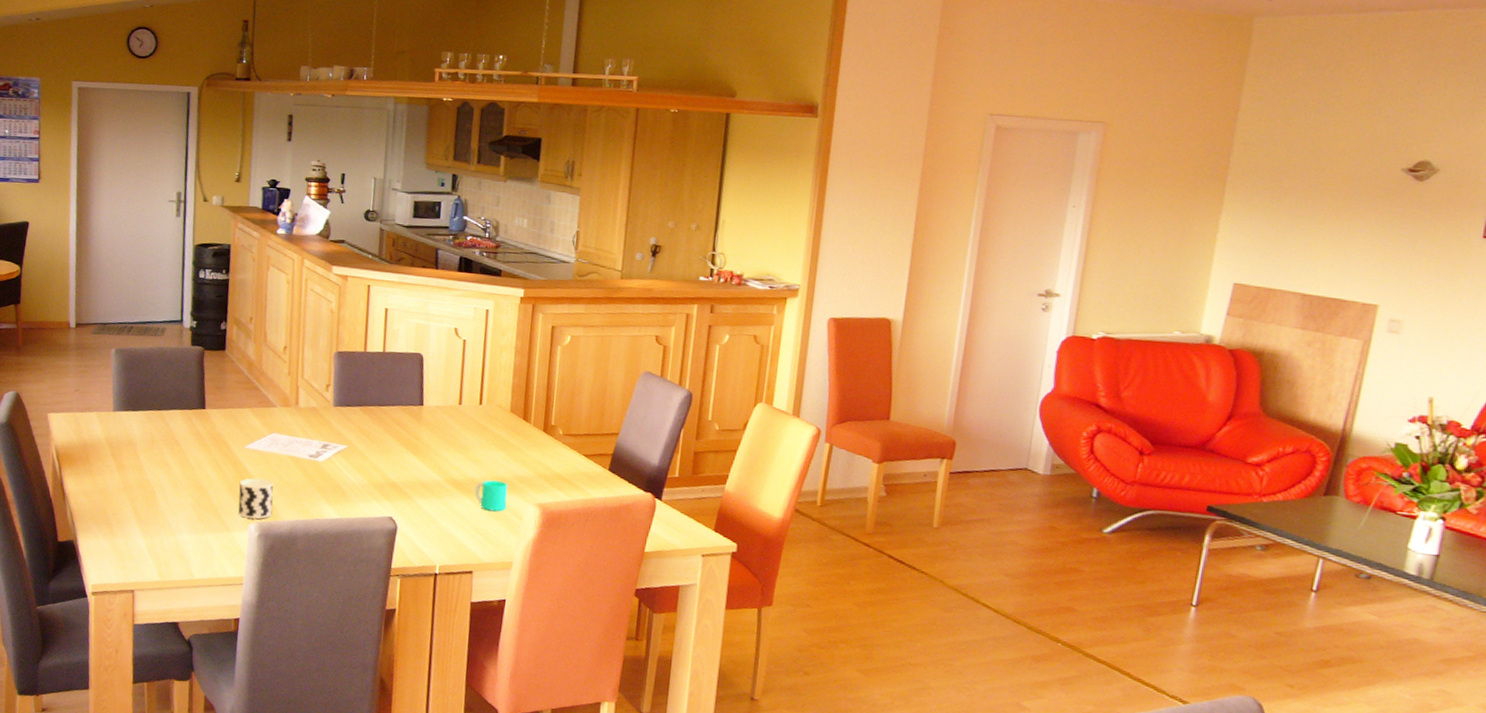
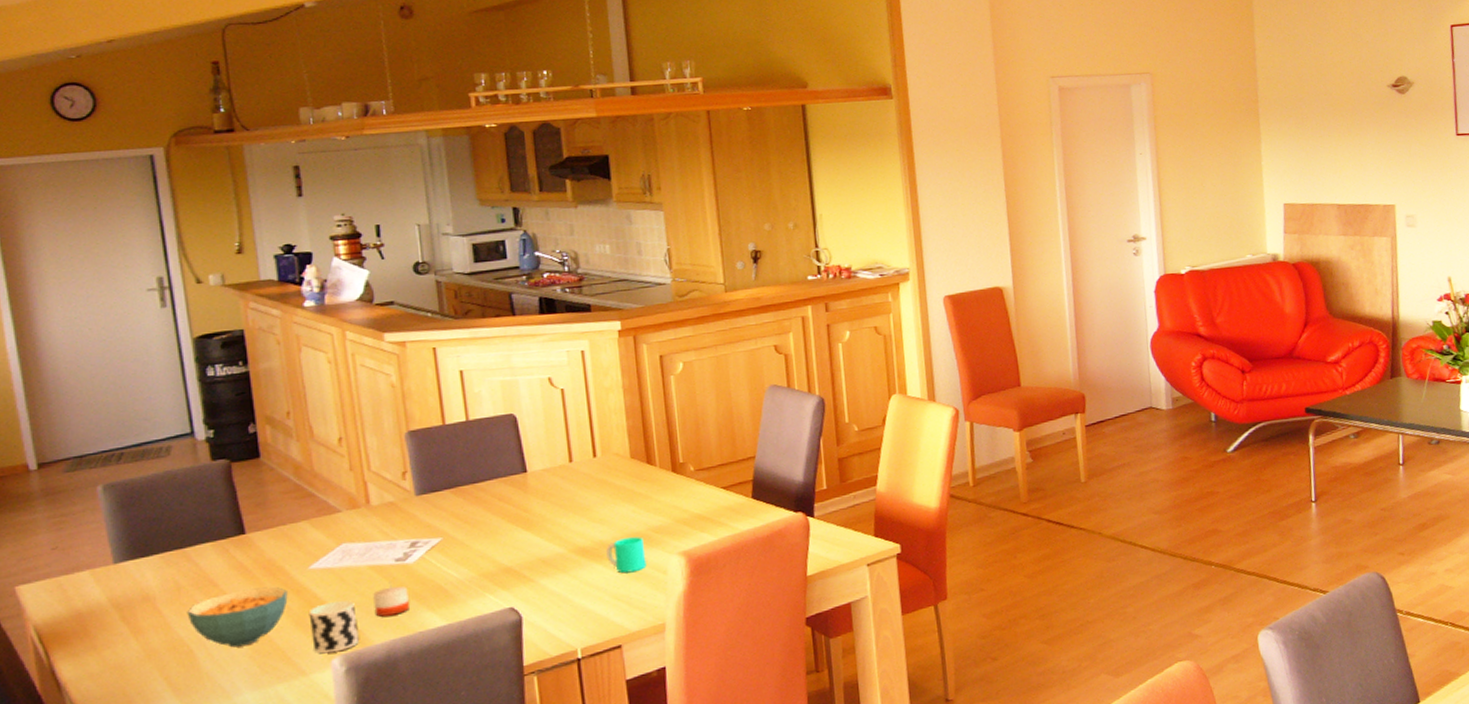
cereal bowl: none [155,452,227,498] -> present [186,587,288,648]
candle: none [286,476,315,501] -> present [373,586,409,617]

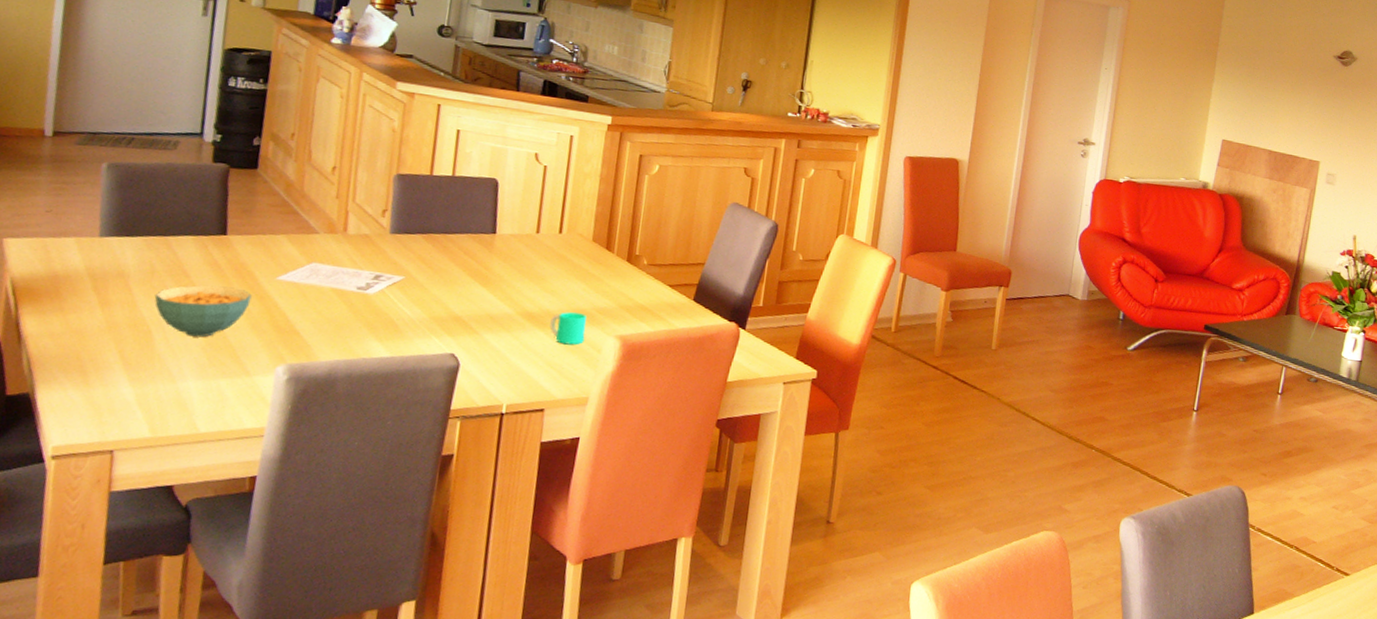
cup: present [308,600,359,654] -> none [263,313,310,361]
candle: present [373,586,409,617] -> none [326,311,362,338]

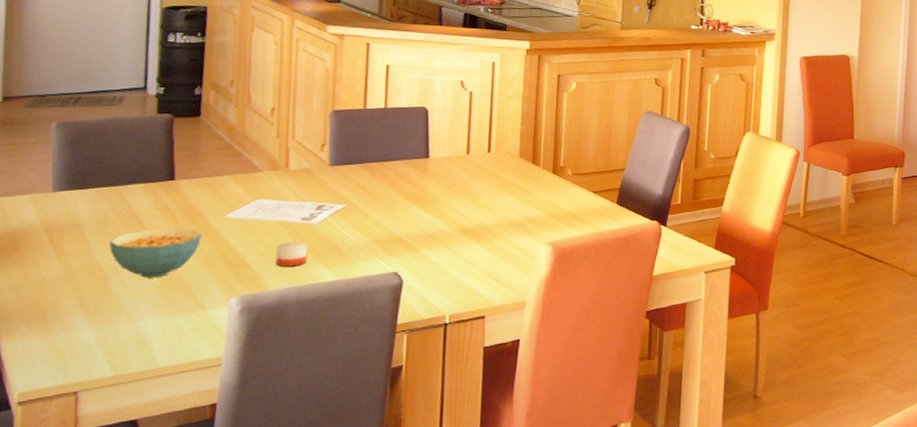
candle: none [326,311,362,338] -> present [275,241,308,266]
cup: present [550,312,587,345] -> none [485,224,519,255]

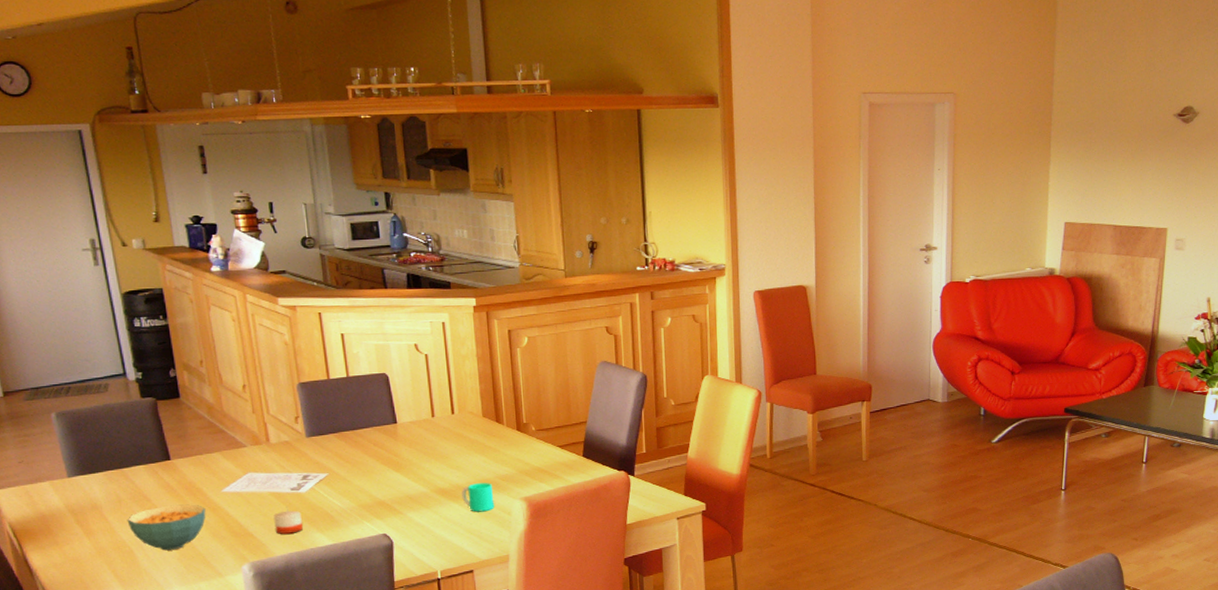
cup: none [485,224,519,255] -> present [461,483,495,512]

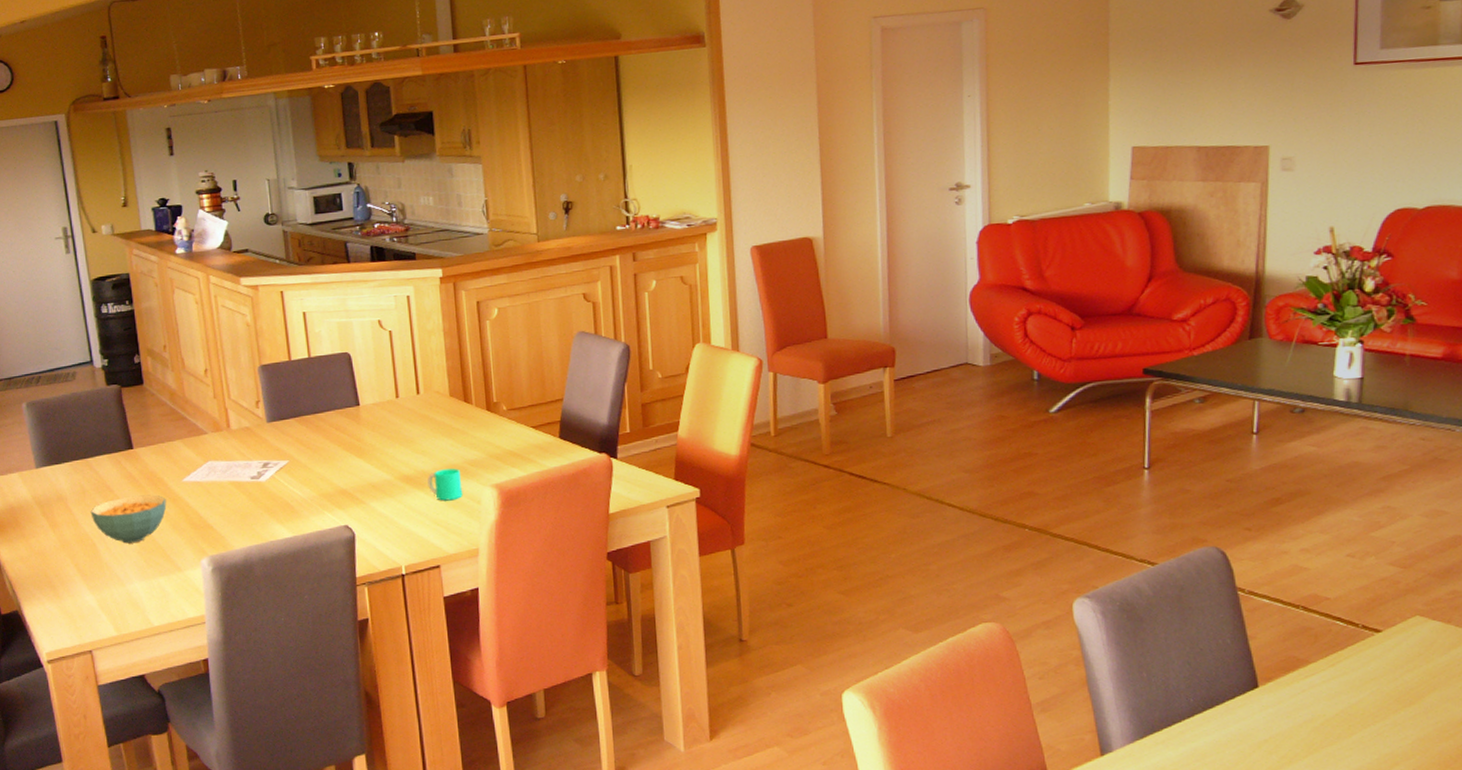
candle: present [274,510,303,534] -> none [233,500,262,526]

